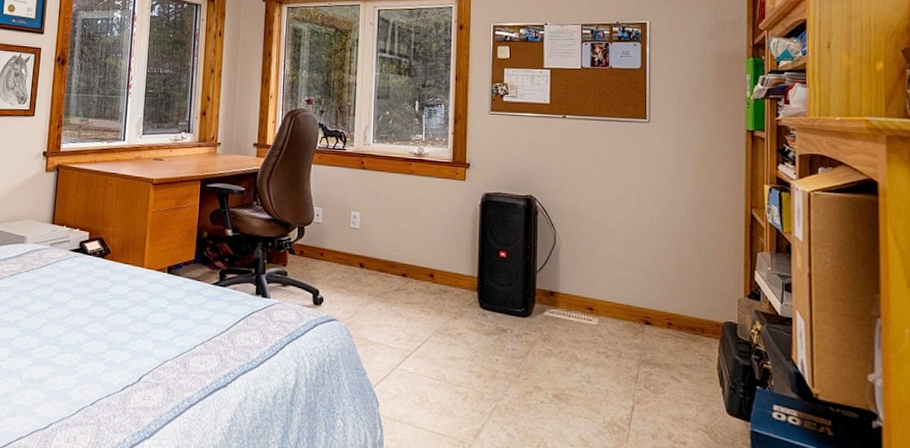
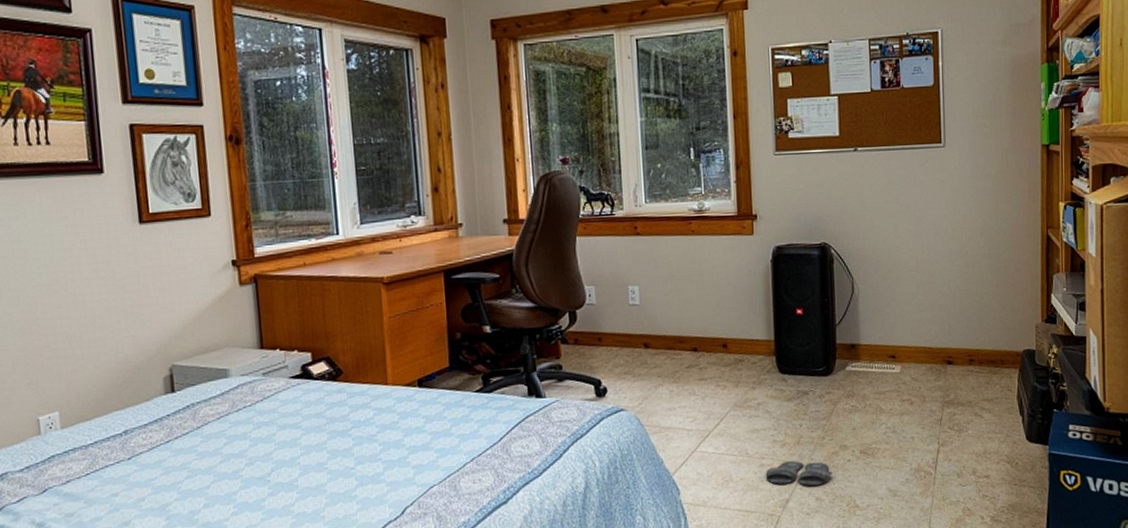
slippers: none [460,392,525,422] -> present [765,460,833,487]

